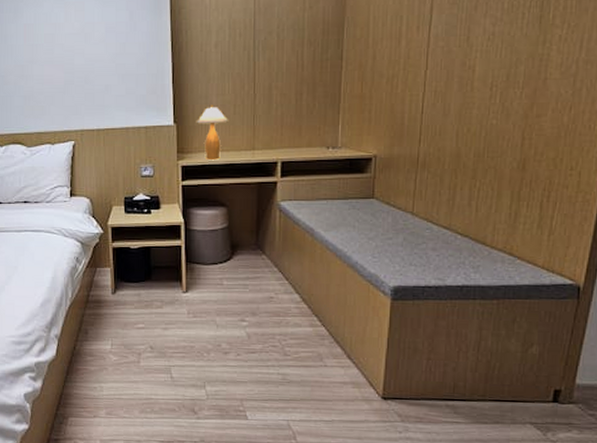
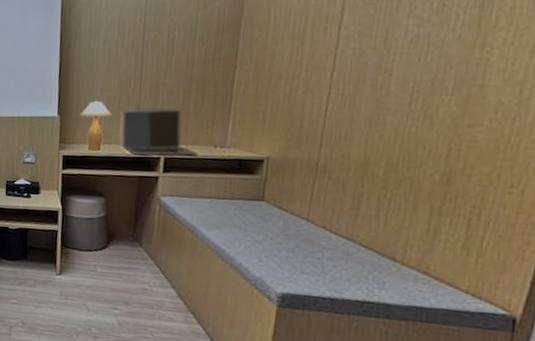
laptop: none [238,112,312,161] -> present [121,109,198,156]

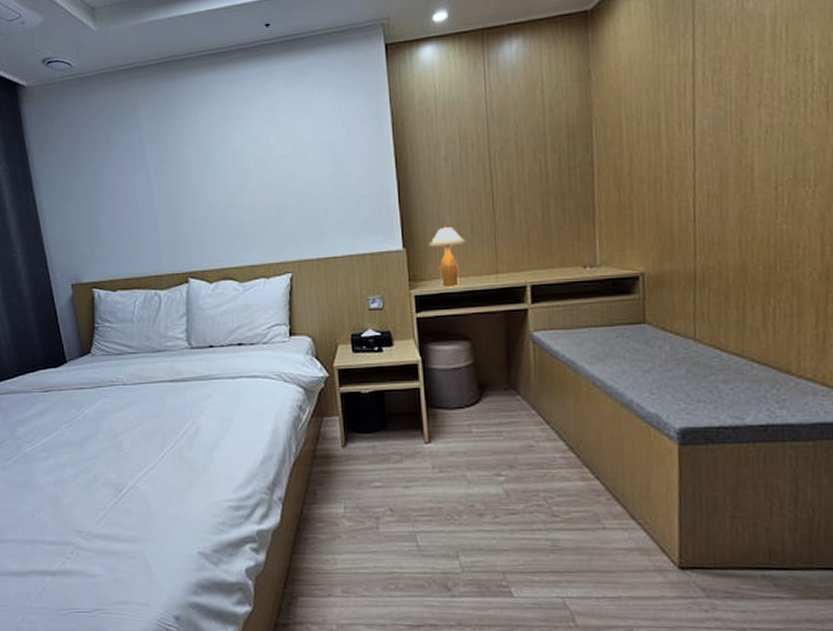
laptop: present [121,109,198,156] -> none [477,228,567,286]

